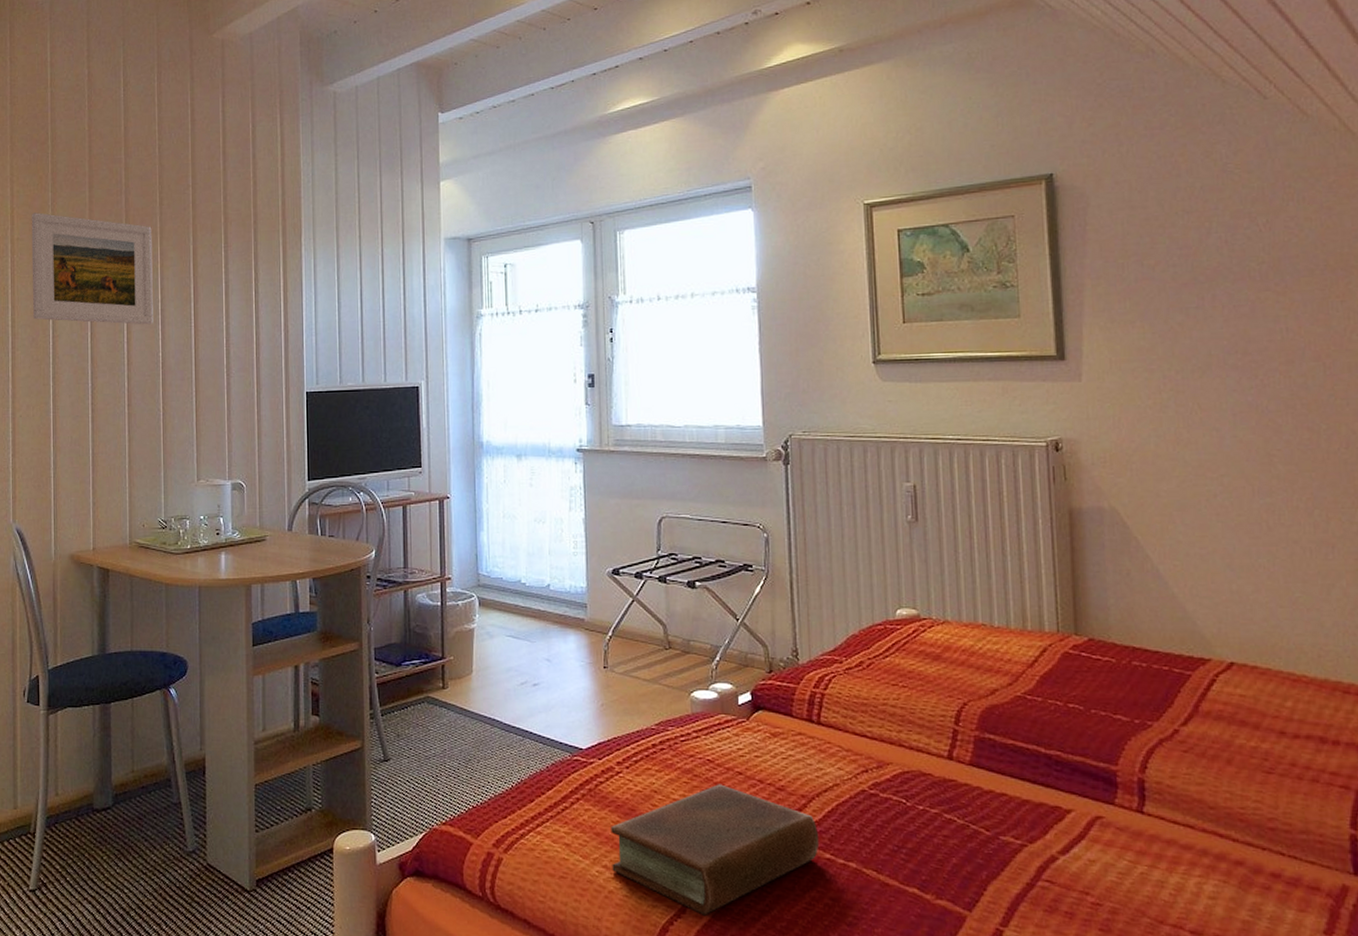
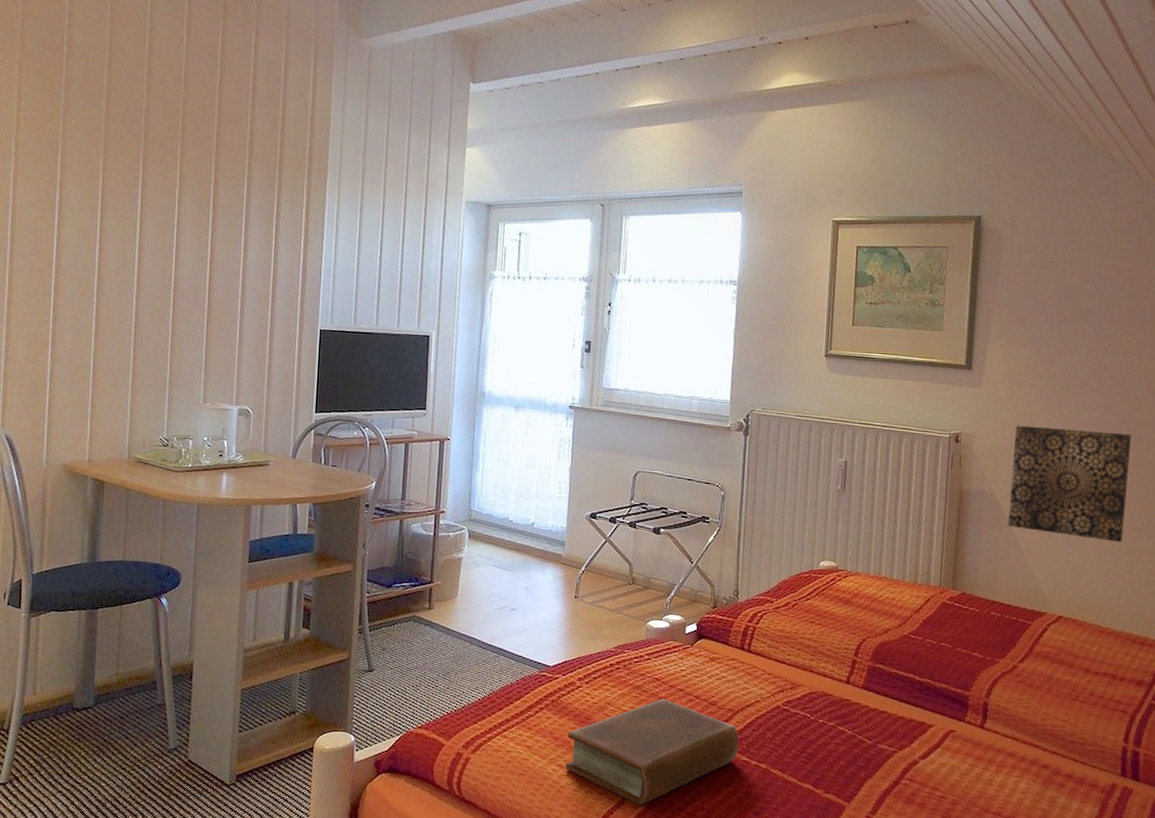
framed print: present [31,212,153,325] -> none [36,118,172,248]
wall art: none [1134,419,1309,562] -> present [1007,425,1131,543]

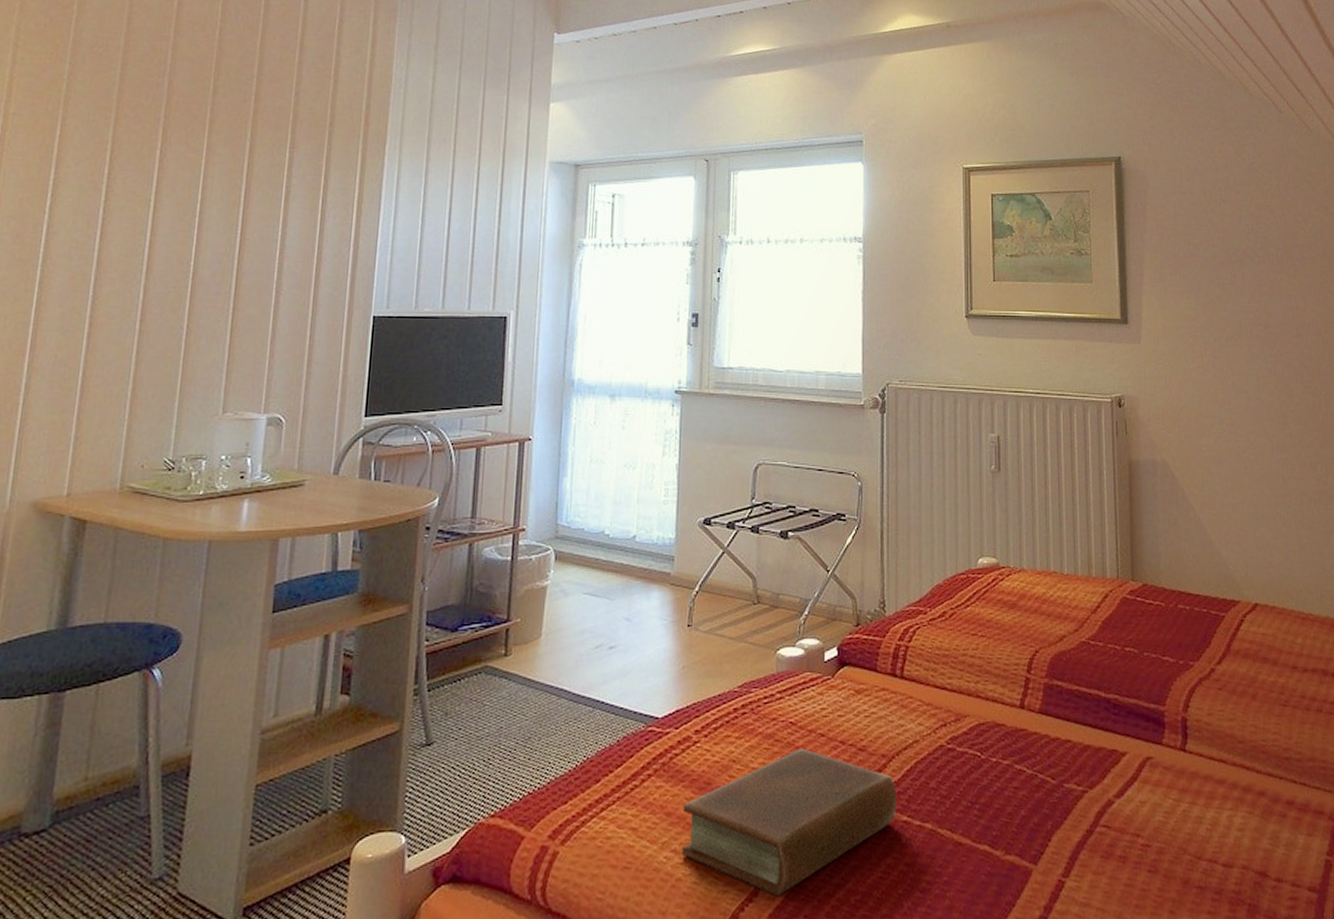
wall art: present [1007,425,1131,543] -> none [1182,383,1313,511]

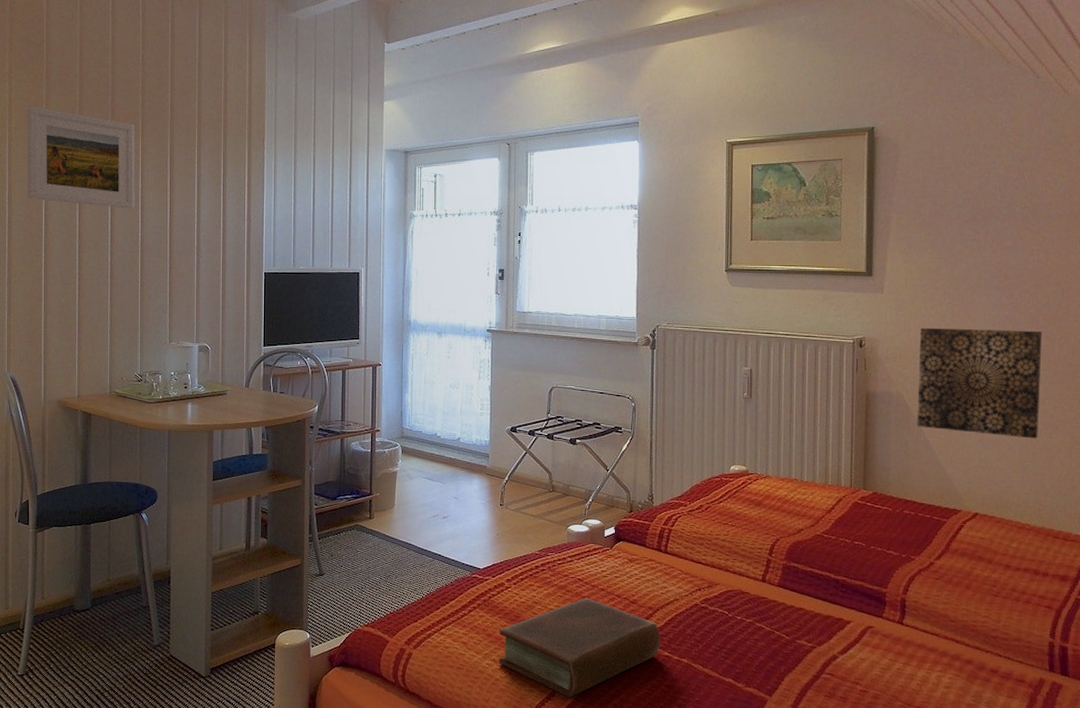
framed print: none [22,85,199,228] -> present [27,106,135,209]
wall art: none [1182,383,1313,511] -> present [917,327,1042,439]

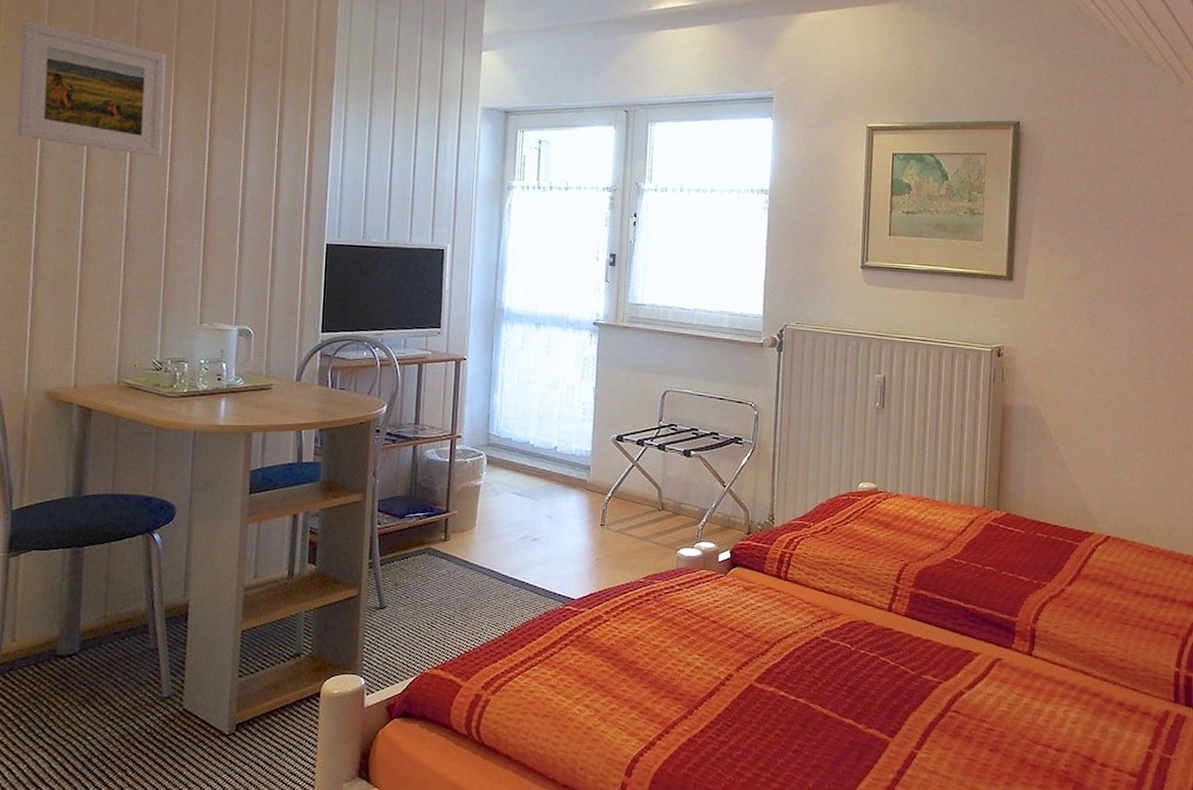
book: present [499,598,661,698] -> none [592,631,777,747]
wall art: present [917,327,1042,439] -> none [1052,337,1177,459]

